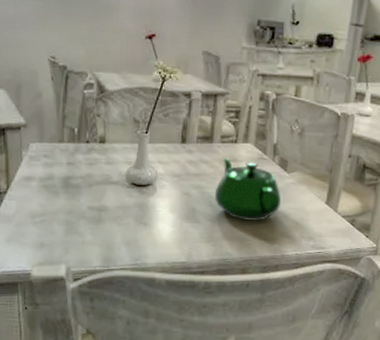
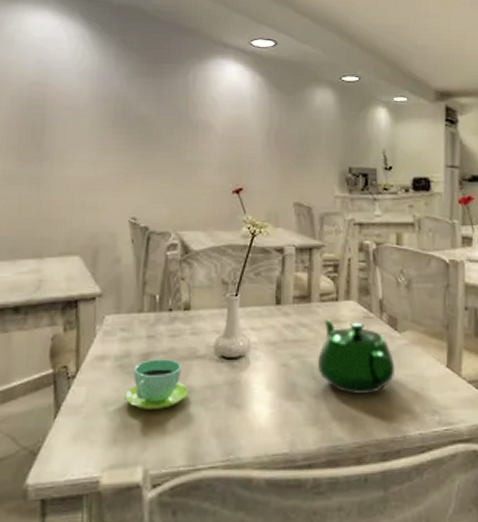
cup: none [49,182,103,223] -> present [125,359,188,410]

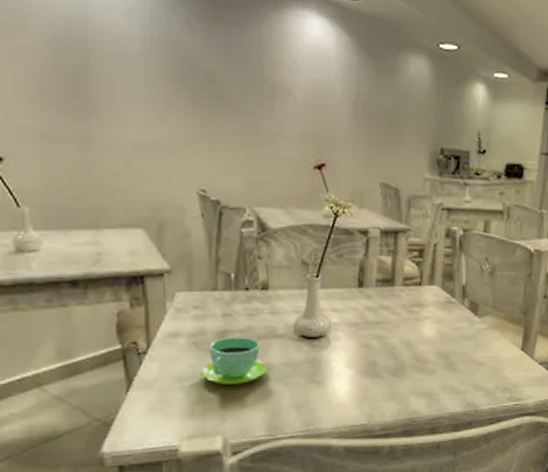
teapot: present [318,319,396,396] -> none [398,303,473,374]

